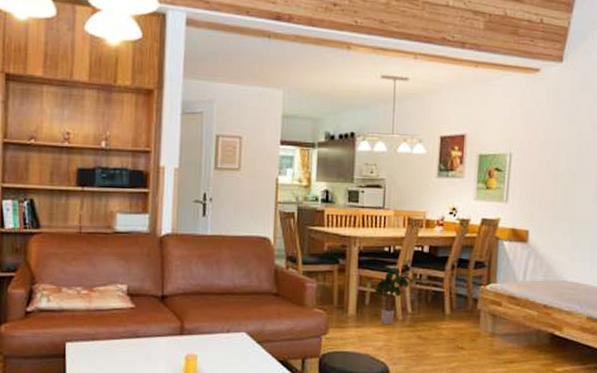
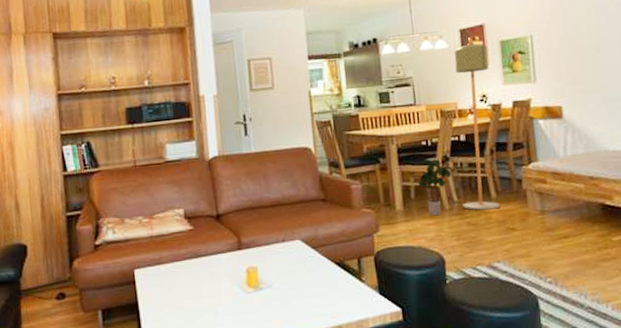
floor lamp: none [416,146,466,326] -> present [454,37,500,211]

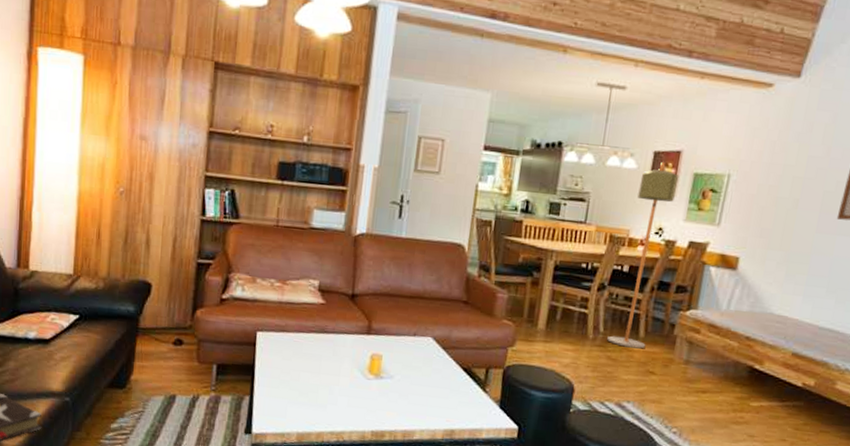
potted plant: present [418,159,453,216] -> none [567,284,607,343]

